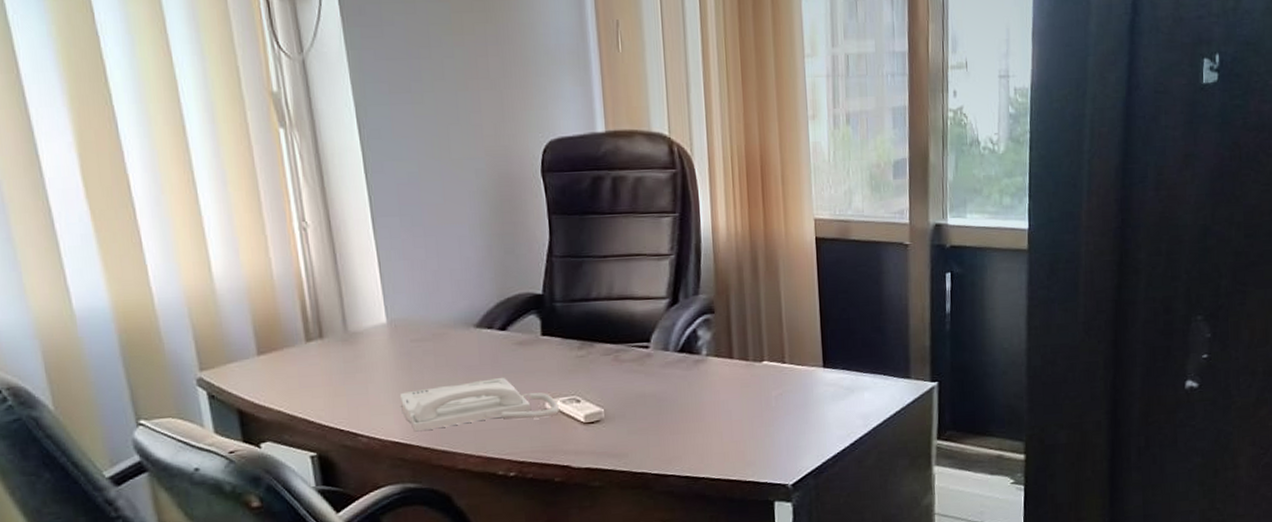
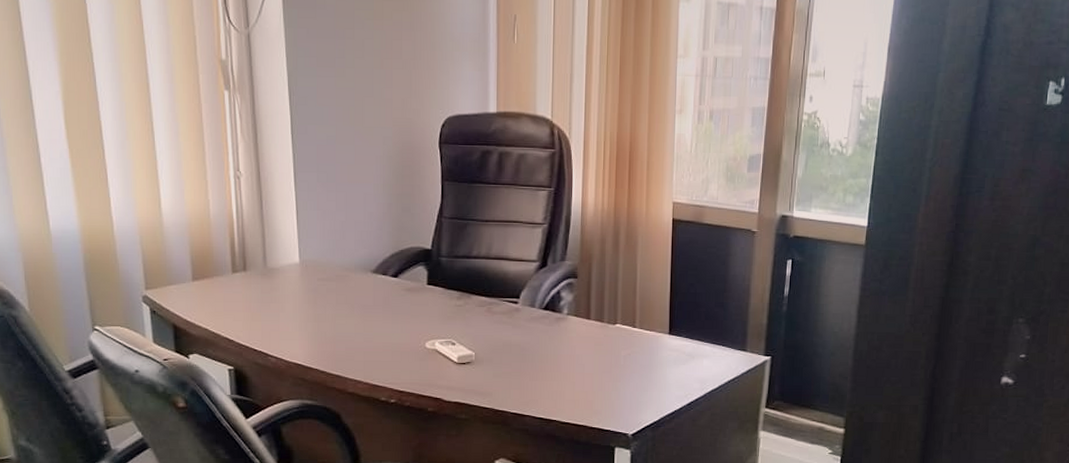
telephone: present [400,378,559,432] -> none [305,318,437,357]

